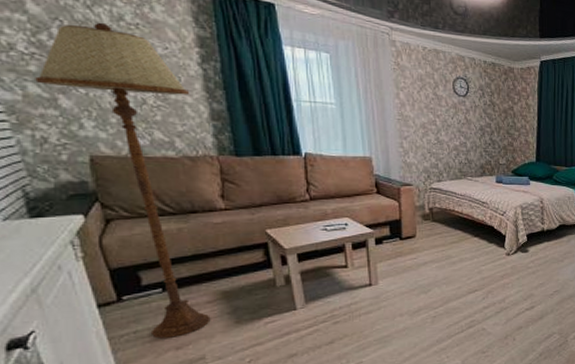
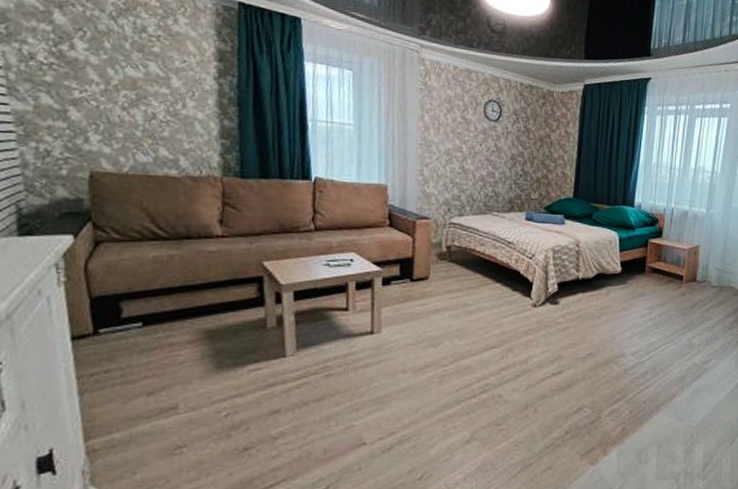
floor lamp: present [35,22,211,339] -> none [48,33,202,381]

